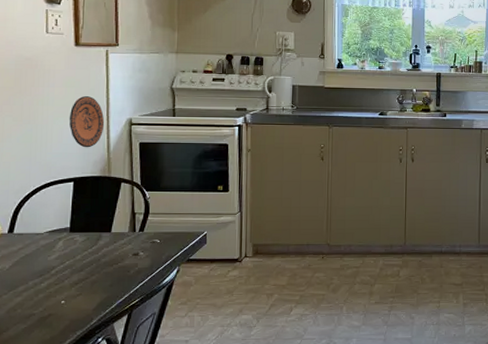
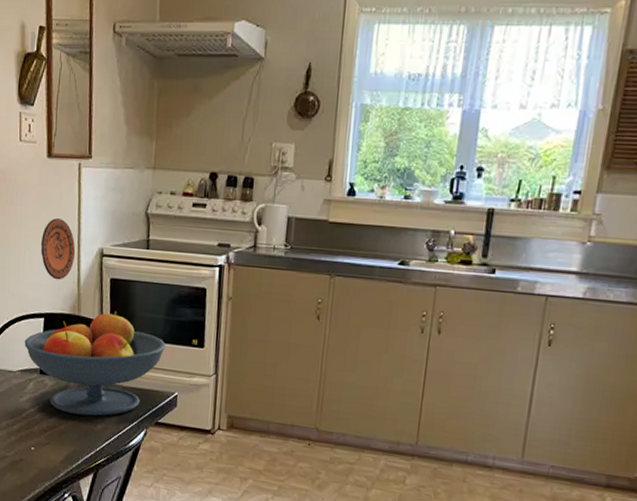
fruit bowl: none [52,170,194,264] -> present [24,311,166,416]

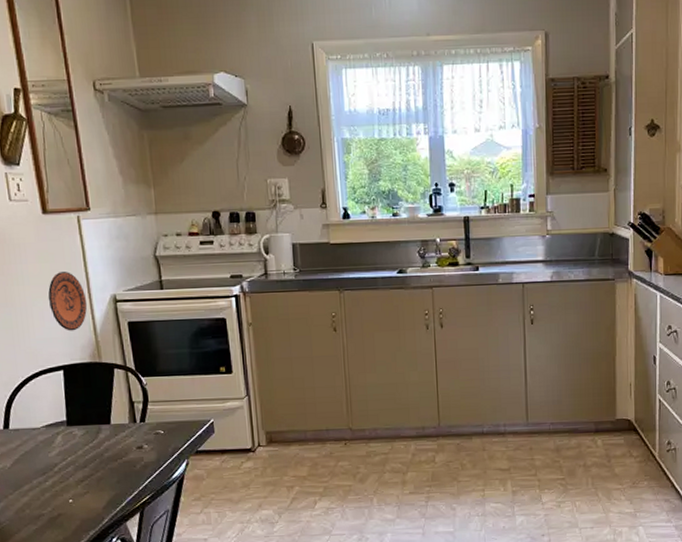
fruit bowl: present [24,311,166,416] -> none [45,353,194,459]

